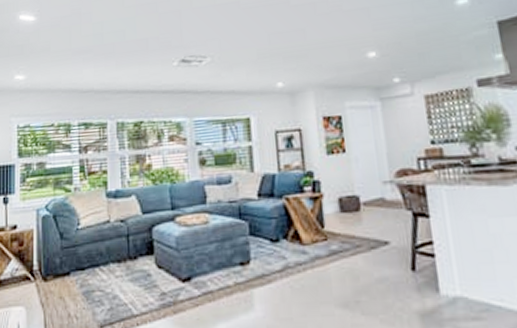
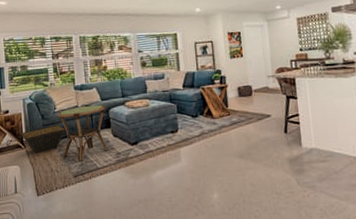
basket: none [31,248,91,291] -> present [21,125,66,154]
side table: none [81,219,151,304] -> present [57,104,109,161]

